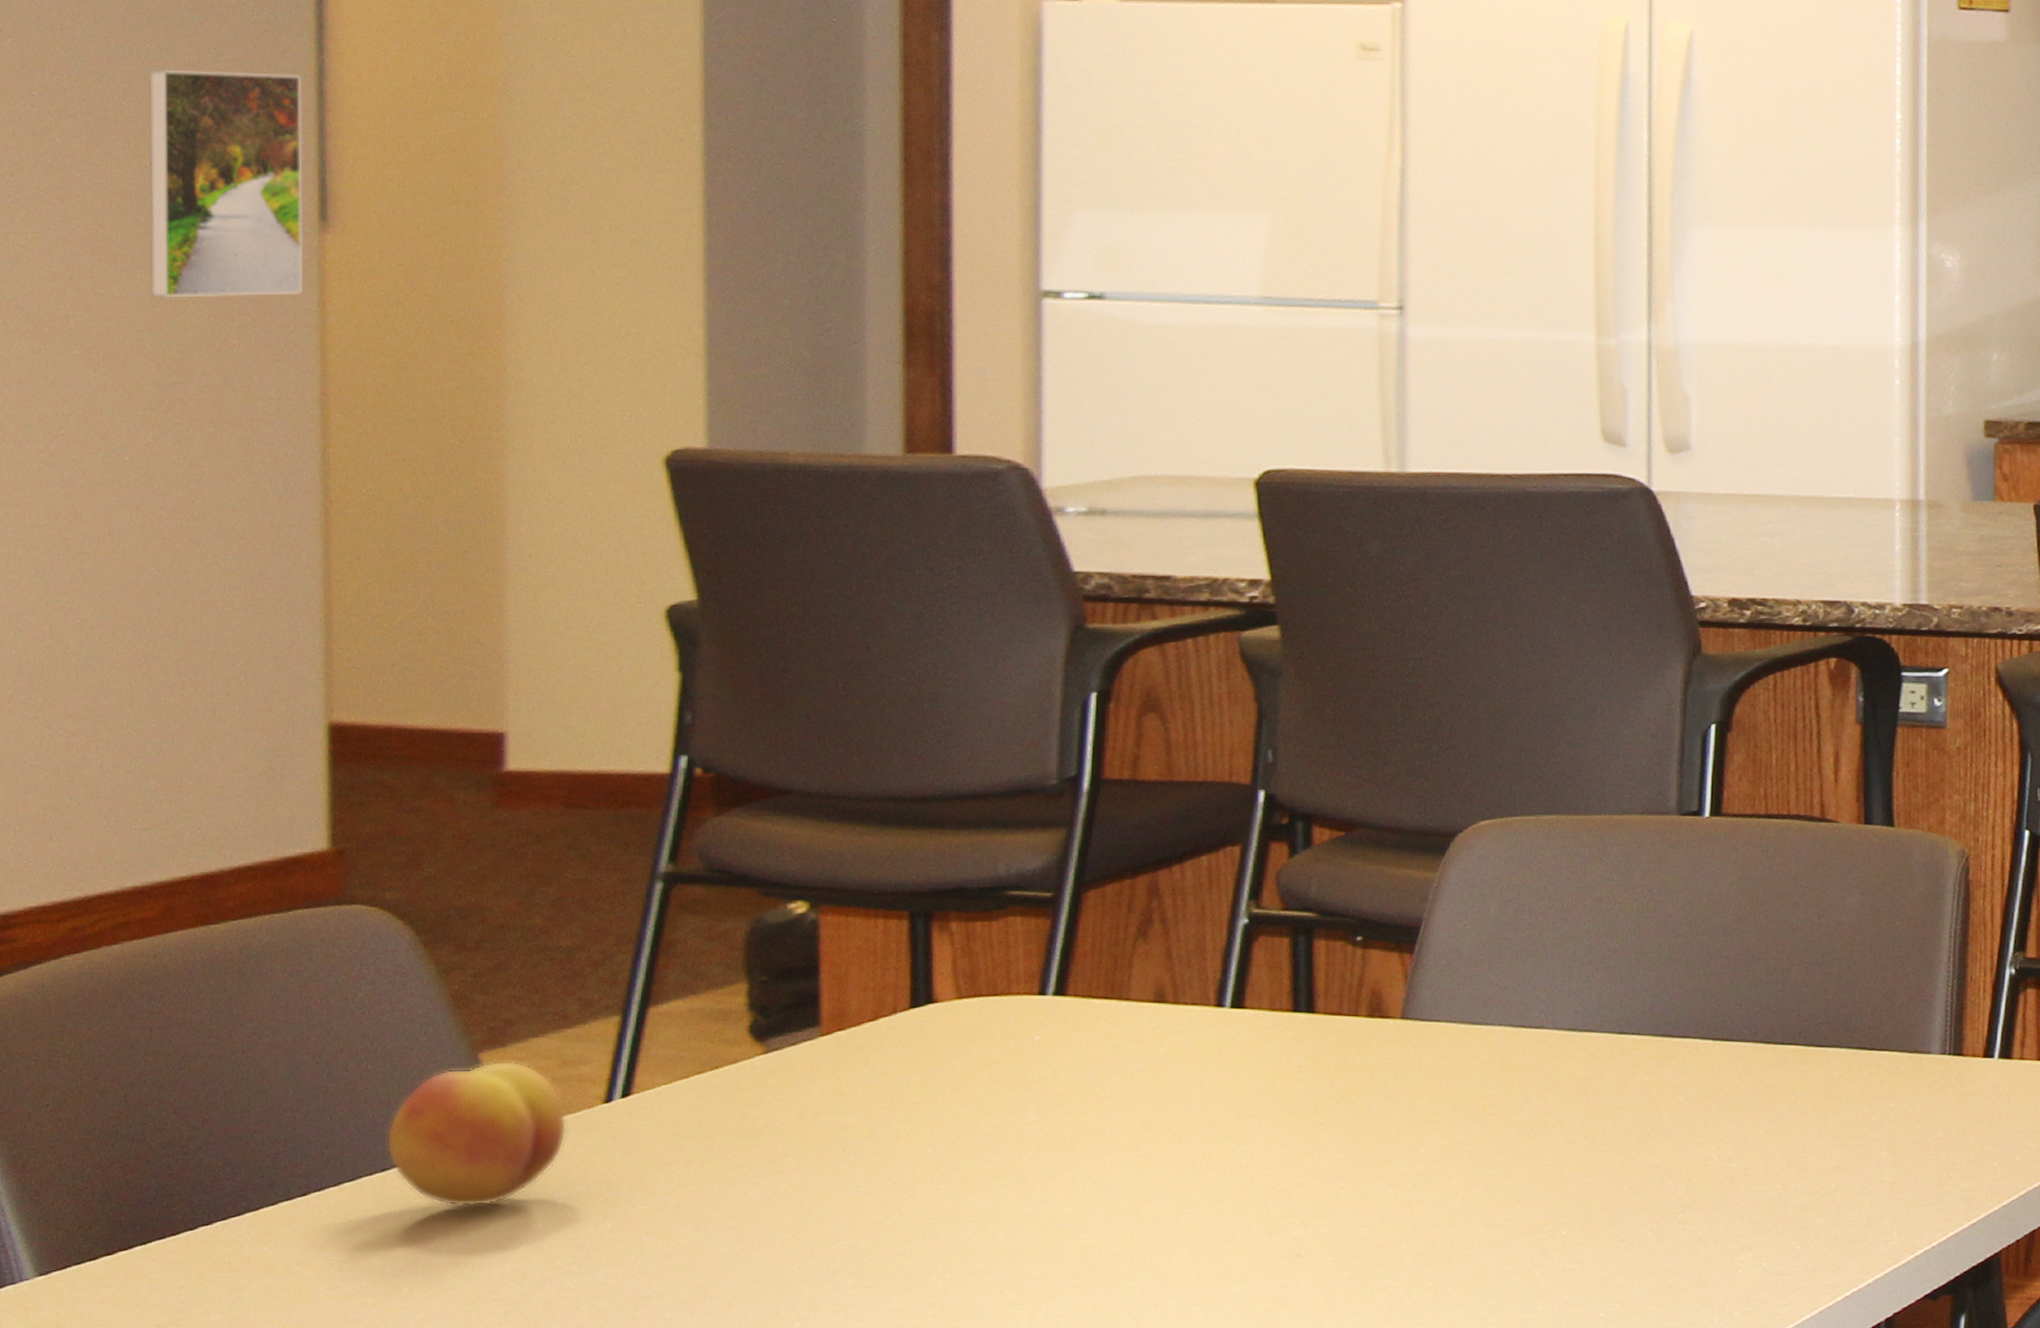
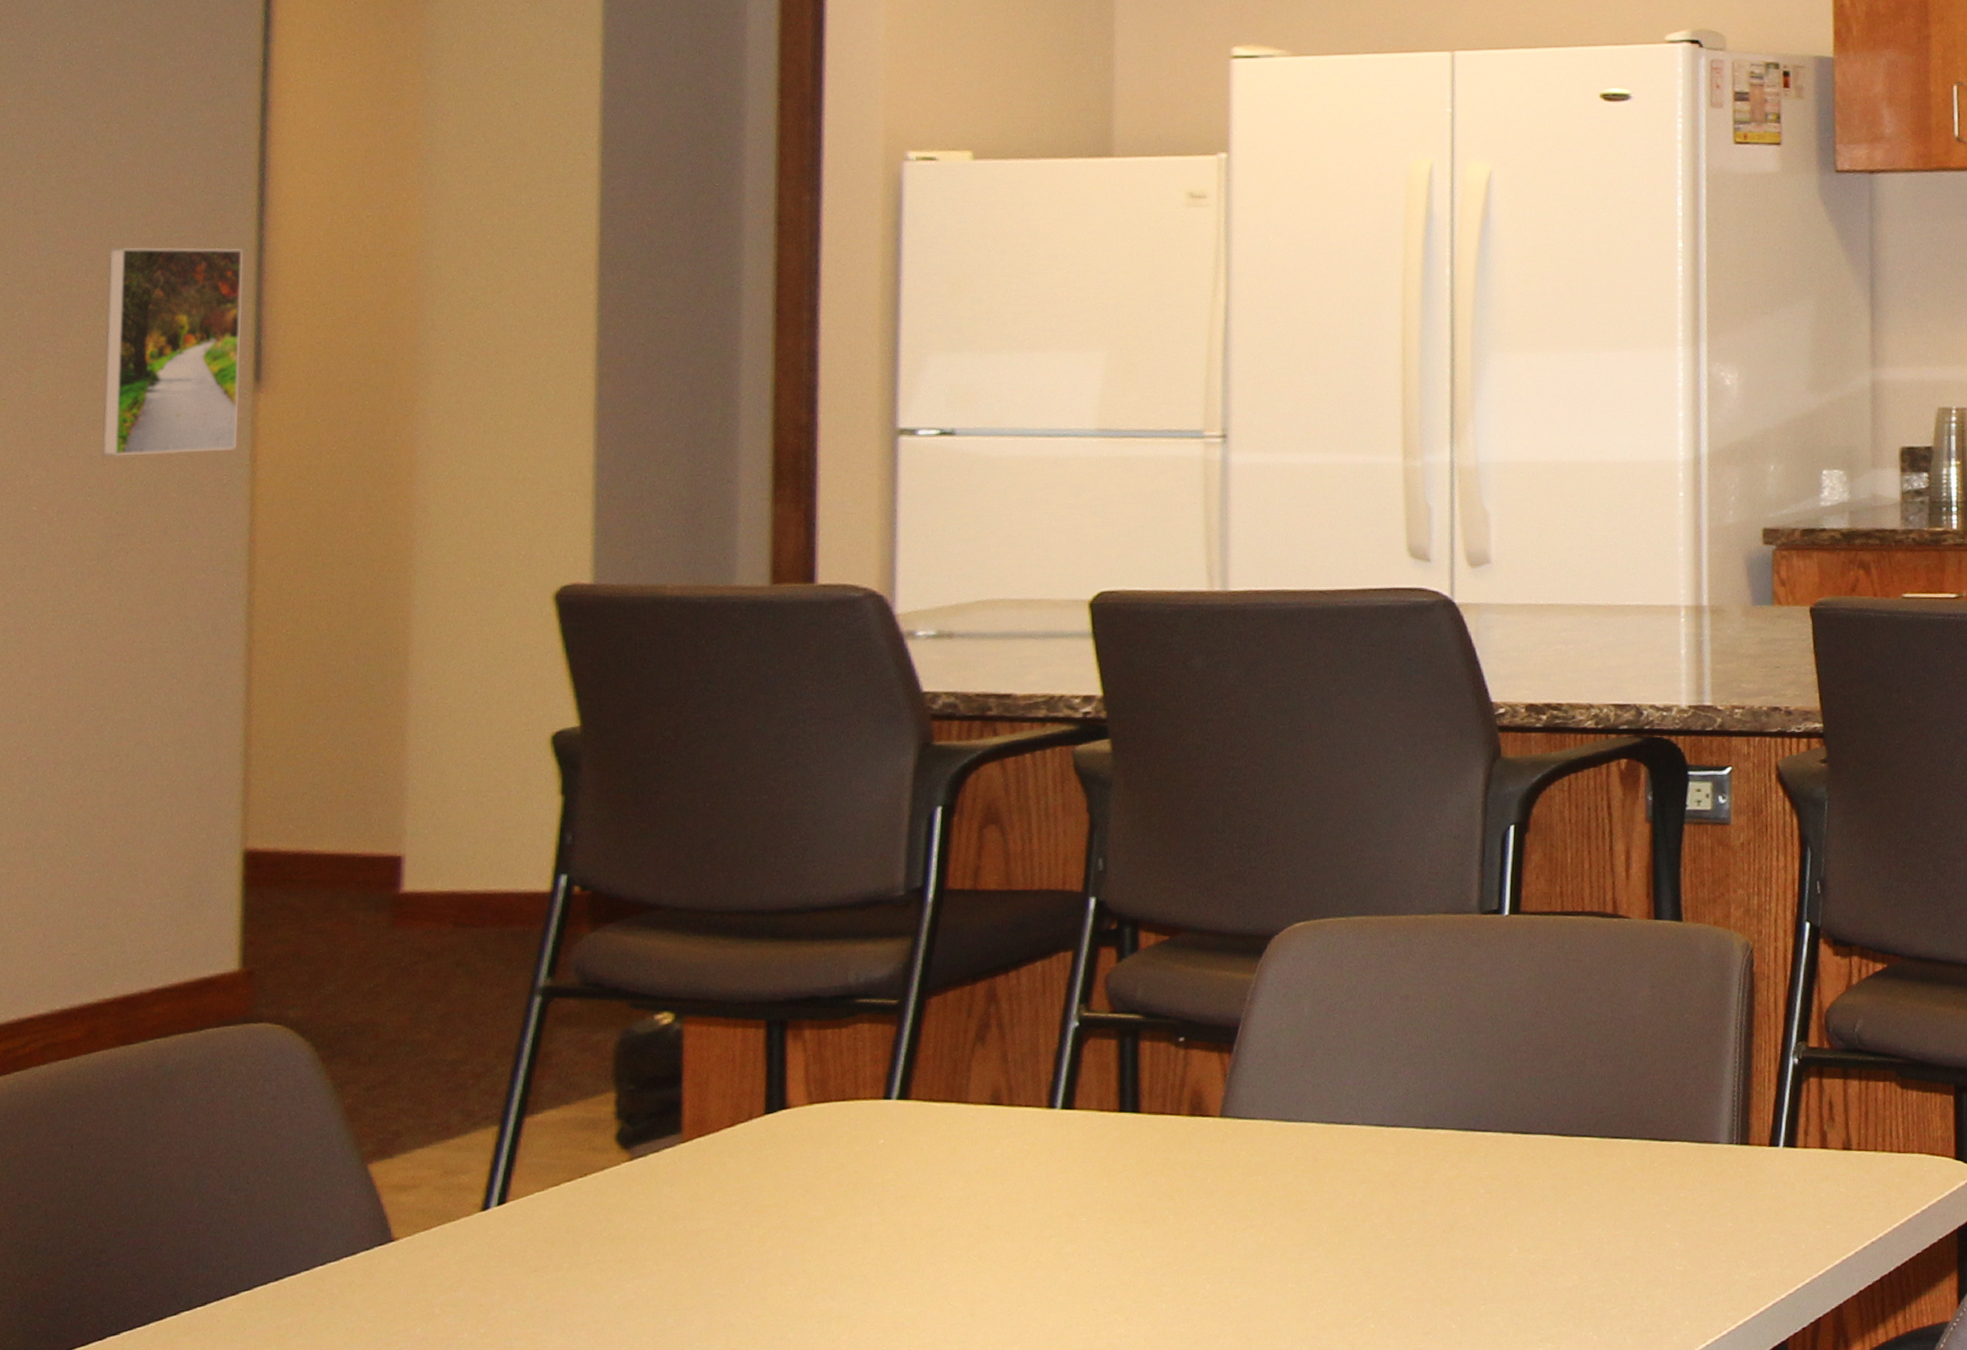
fruit: present [386,1060,567,1207] -> none [281,1171,447,1314]

